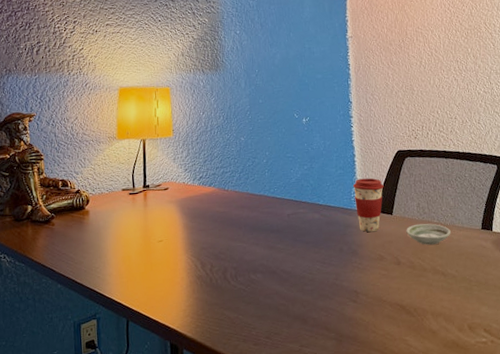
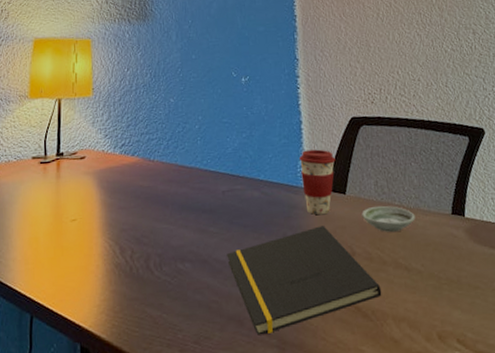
notepad: none [292,241,423,331] -> present [226,226,382,335]

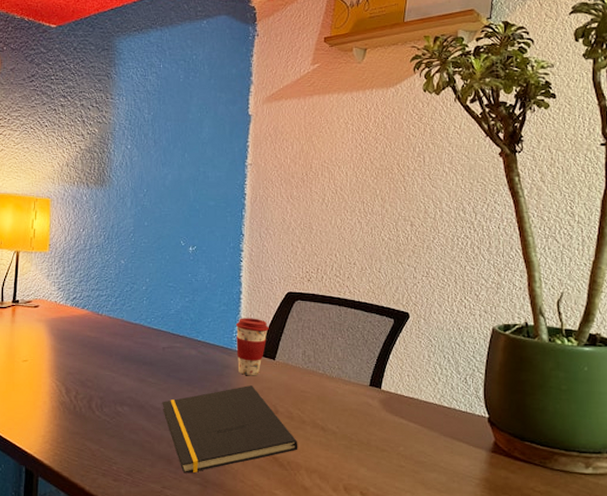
saucer: present [361,205,416,233] -> none [288,372,336,397]

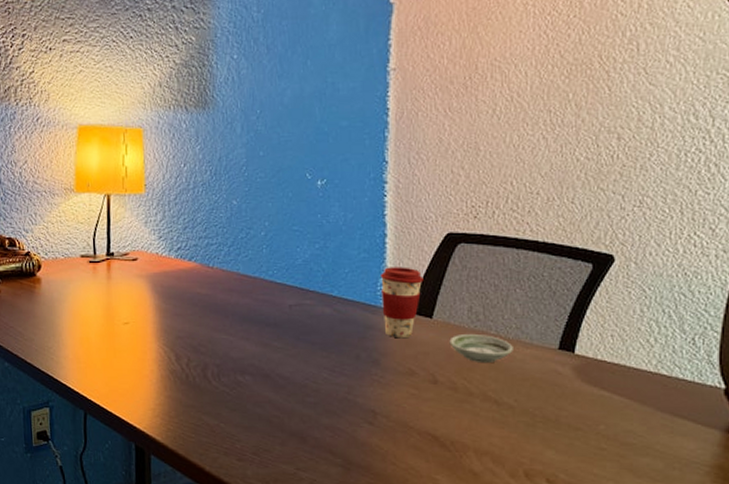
notepad: present [162,386,298,473] -> none [291,350,464,454]
saucer: none [288,372,336,397] -> present [449,333,513,364]

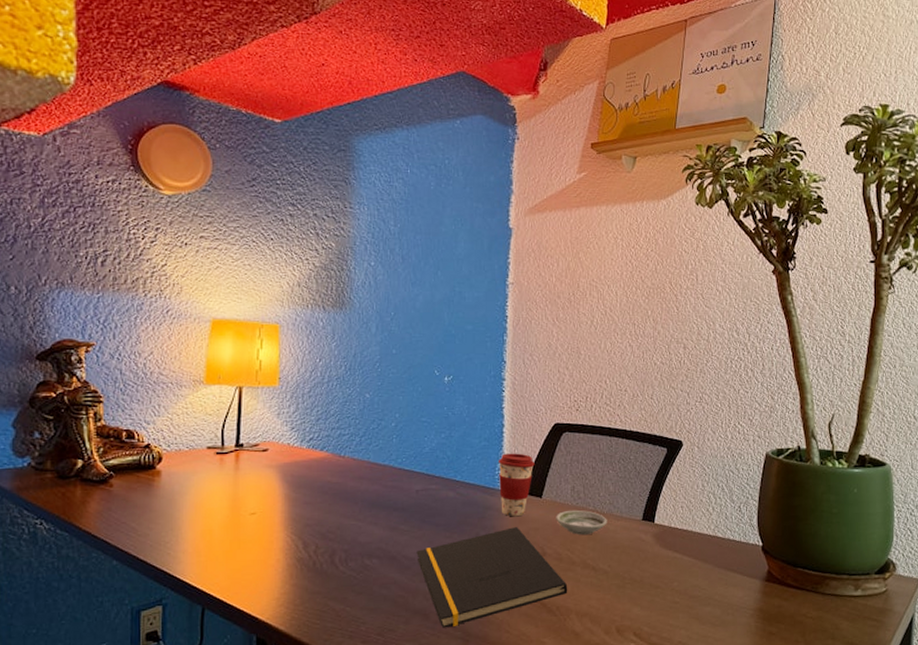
notepad: none [291,350,464,454] -> present [416,527,568,628]

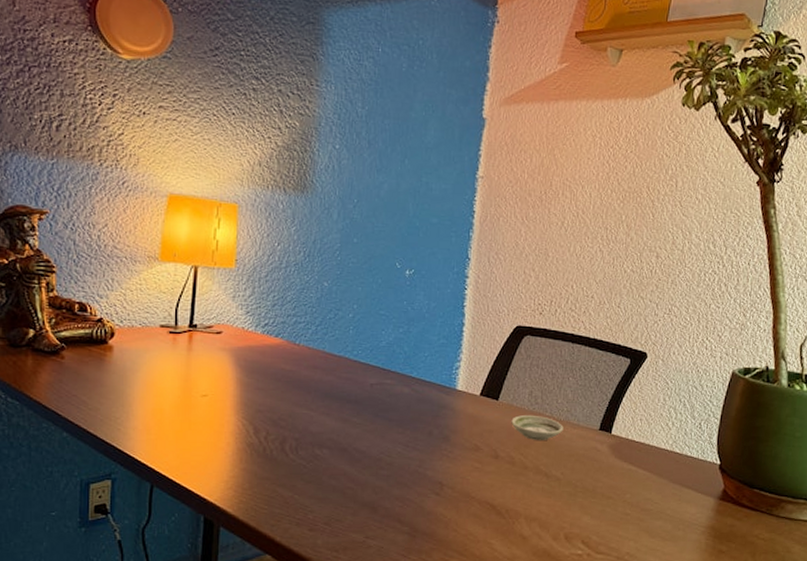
notepad: present [416,527,568,628] -> none [368,428,519,522]
coffee cup: present [498,453,535,517] -> none [455,353,493,418]

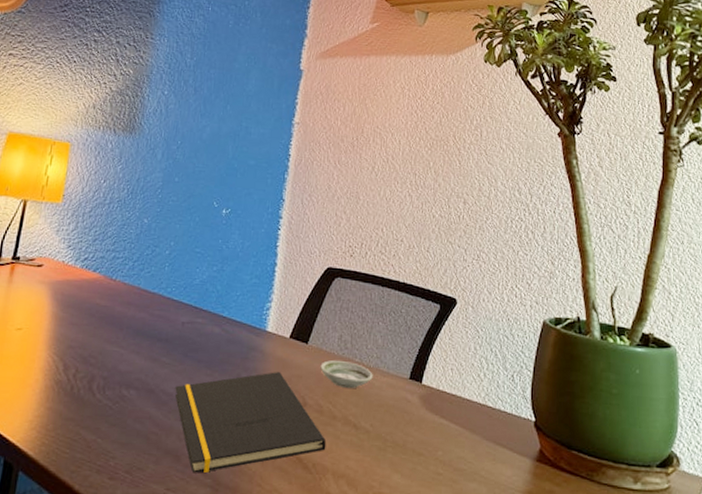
notepad: none [368,428,519,522] -> present [175,372,327,474]

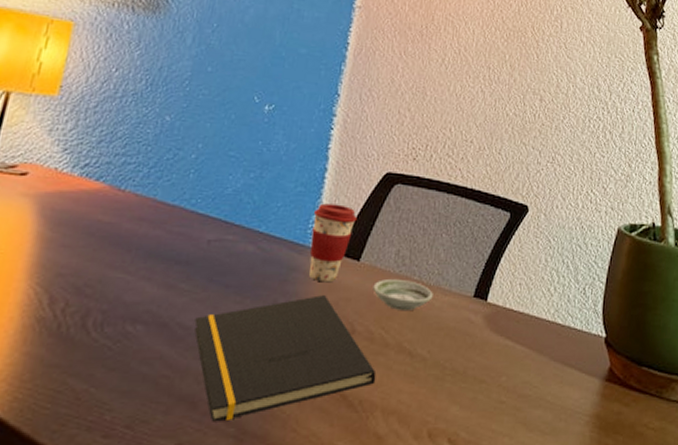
coffee cup: none [265,293,304,362] -> present [309,203,357,283]

